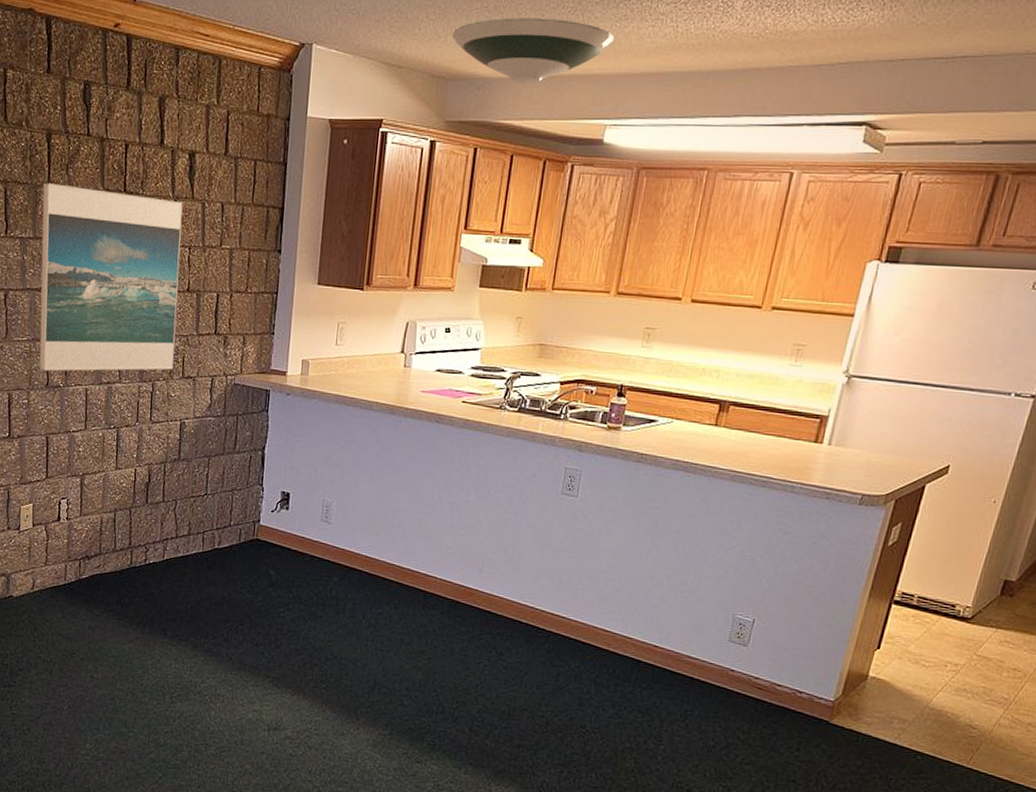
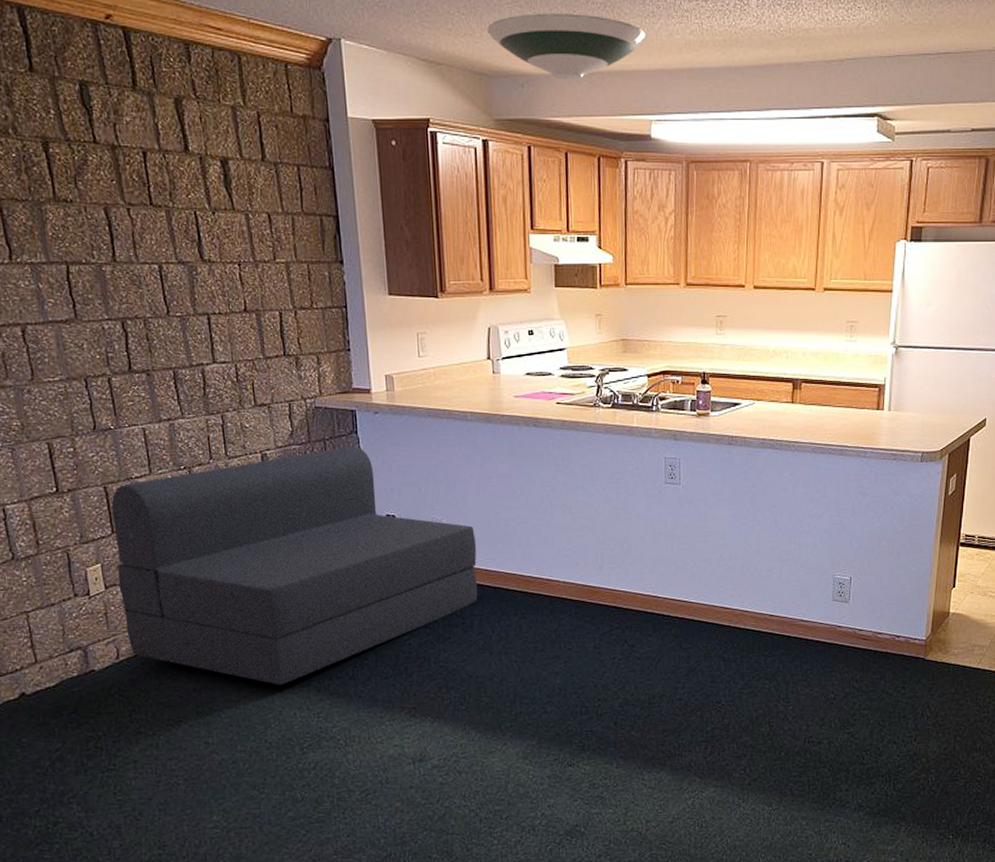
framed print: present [39,182,183,371] -> none [47,198,244,413]
sofa: none [43,423,362,636] -> present [111,446,478,685]

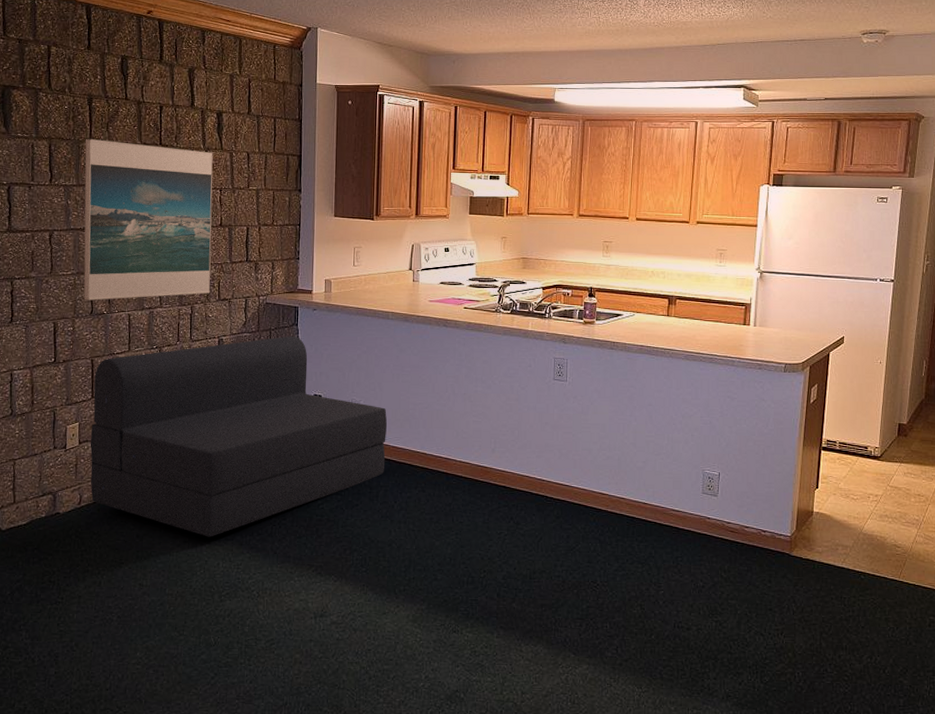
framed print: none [47,198,244,413] -> present [83,138,213,301]
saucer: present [487,13,647,80] -> none [429,10,555,58]

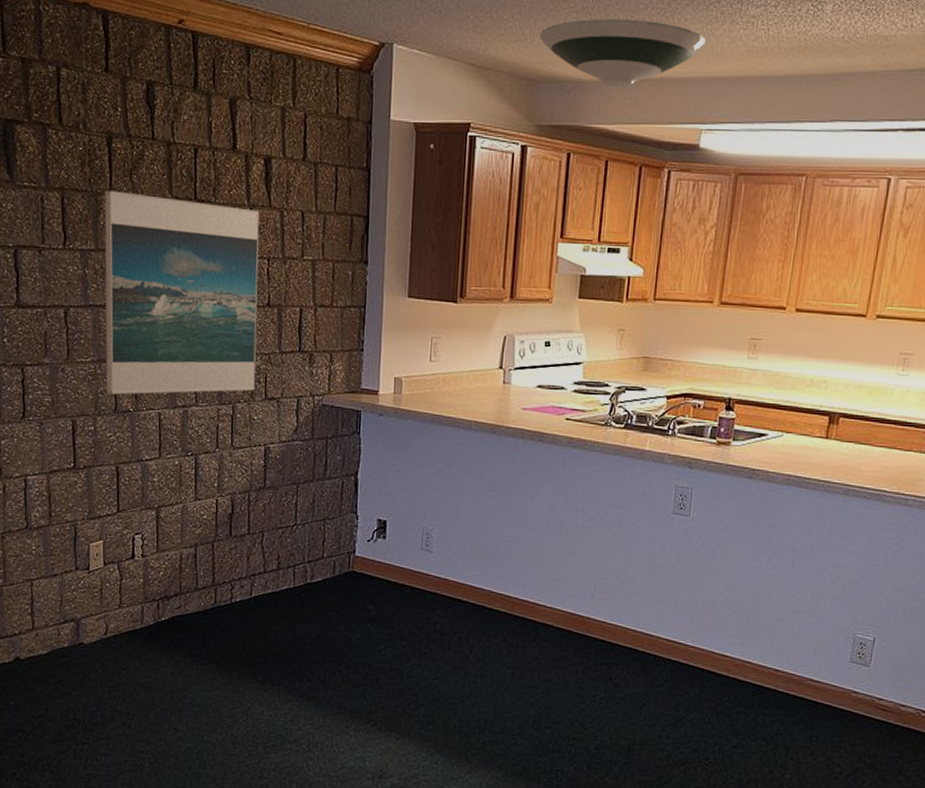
sofa: present [90,335,387,537] -> none [116,446,465,681]
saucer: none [429,10,555,58] -> present [539,19,707,87]

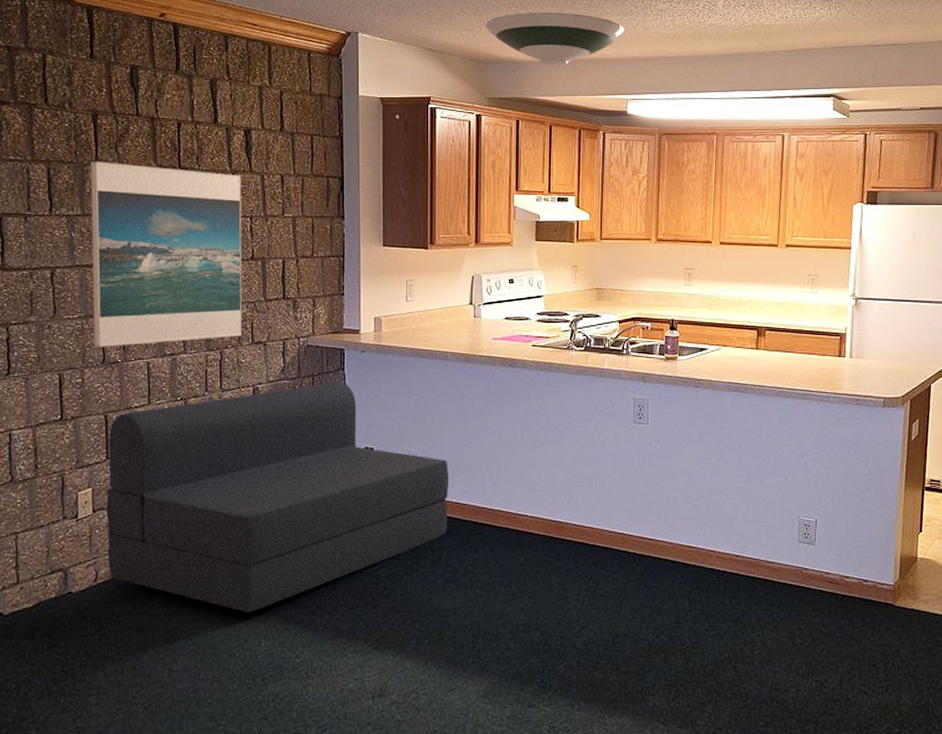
sofa: none [116,446,465,681] -> present [106,381,448,613]

